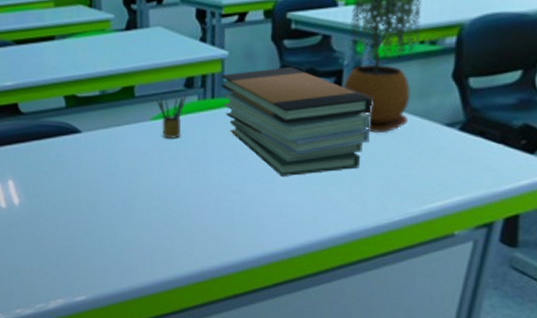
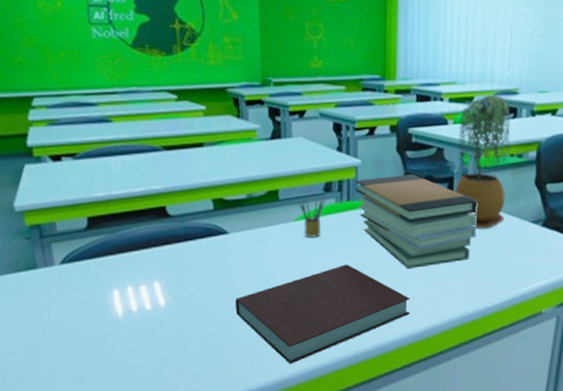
notebook: none [88,169,285,272] -> present [234,264,411,364]

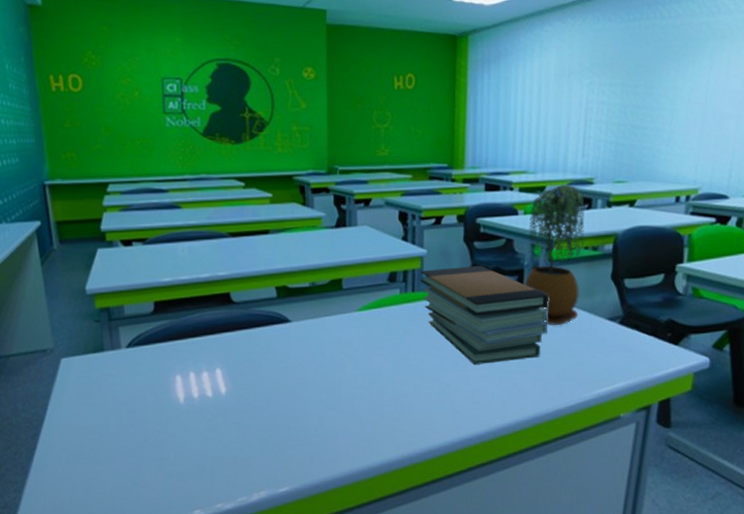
notebook: present [234,264,411,364] -> none [295,357,477,460]
pencil box: present [299,196,326,238] -> none [362,286,390,329]

